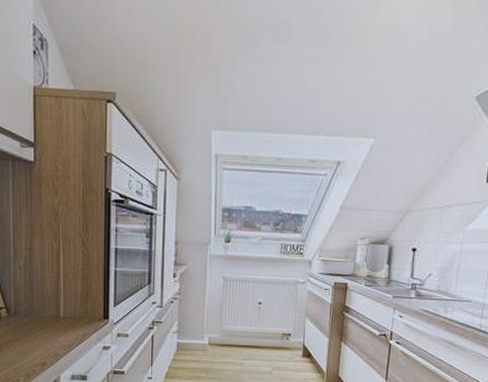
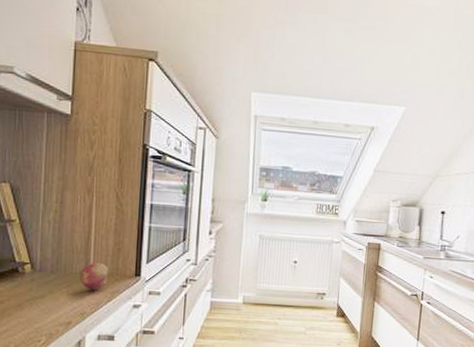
fruit: none [52,306,78,333] -> present [80,262,108,291]

